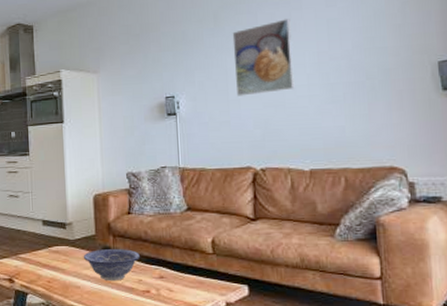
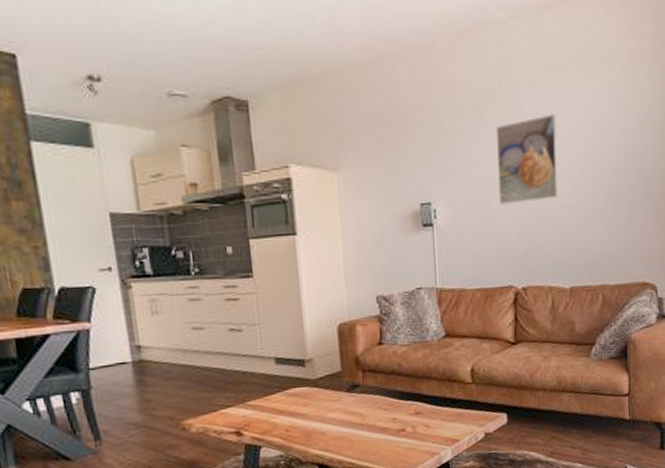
decorative bowl: present [83,249,141,280] -> none [327,385,395,422]

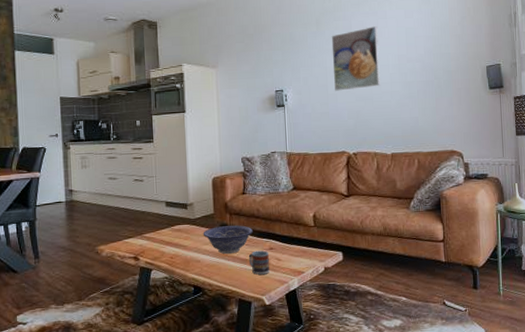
decorative bowl: none [327,385,395,422] -> present [203,225,254,254]
cup: none [388,415,416,446] -> present [248,250,269,275]

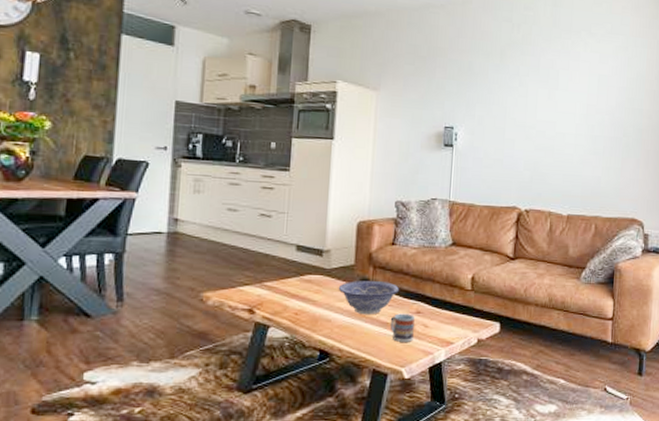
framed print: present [331,26,380,91] -> none [513,67,568,137]

